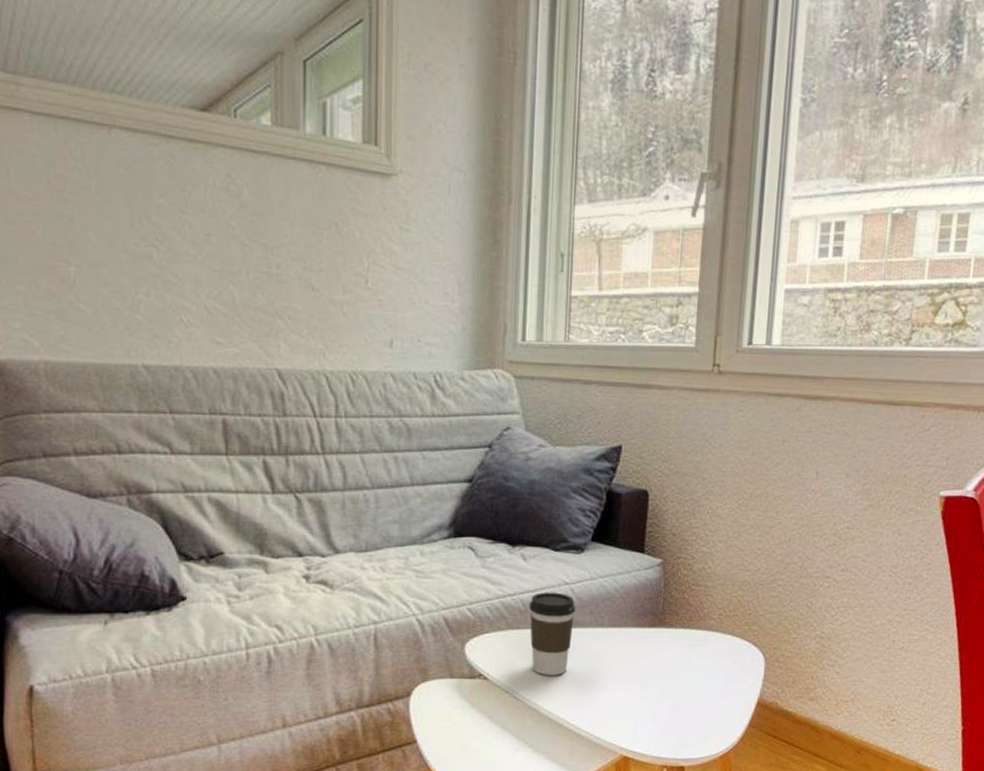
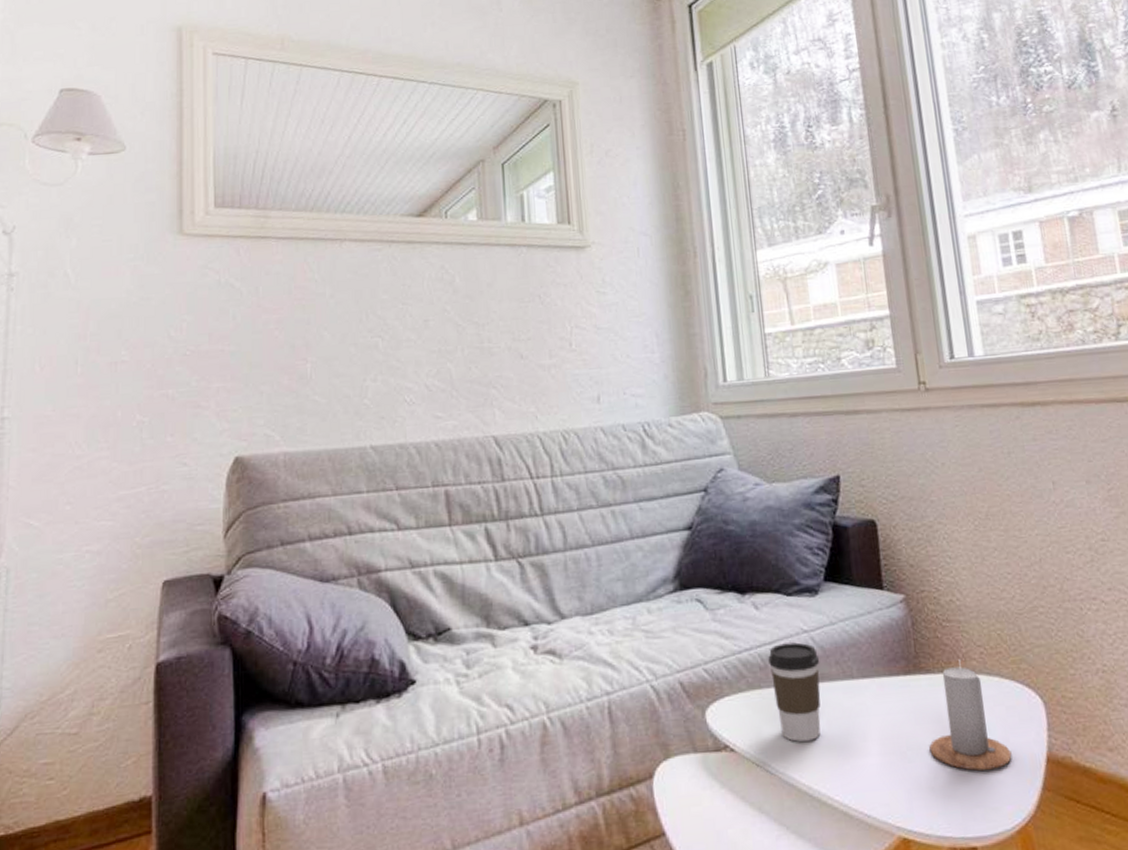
candle: none [660,618,729,708] -> present [929,659,1012,771]

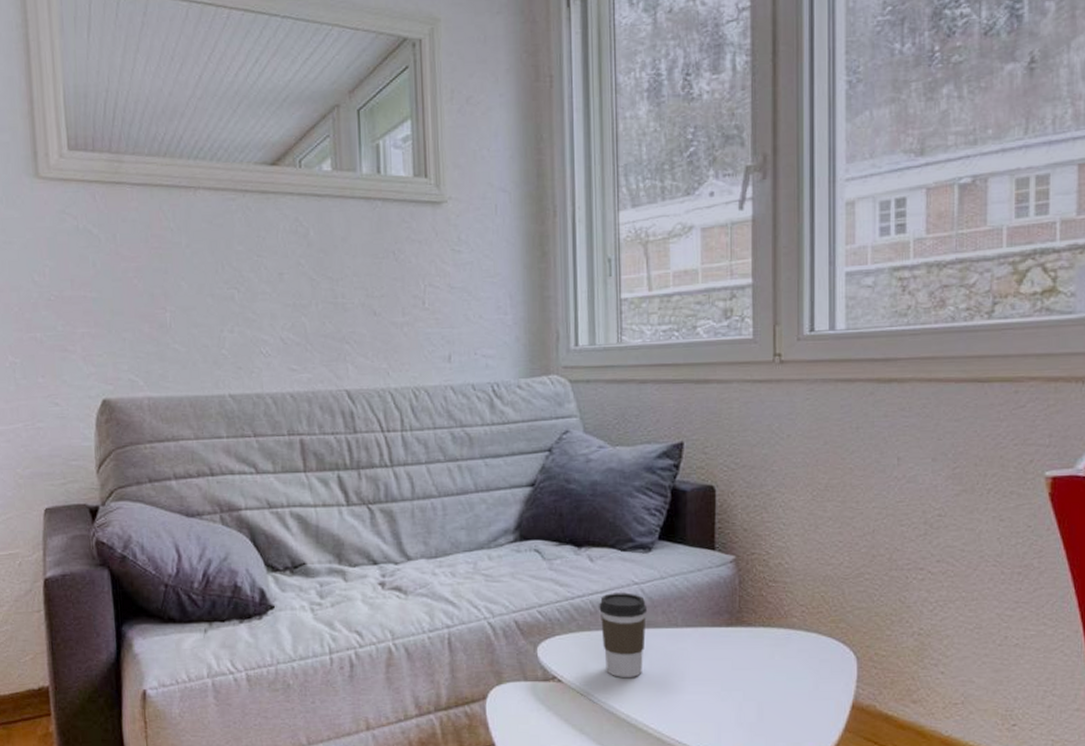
candle: present [929,659,1012,771] -> none [743,616,819,711]

